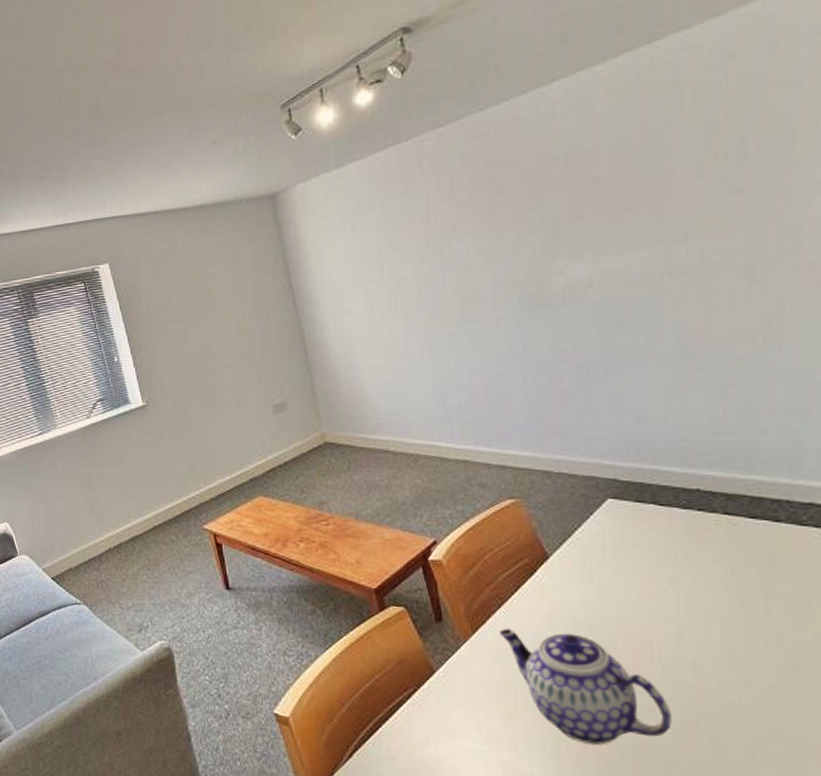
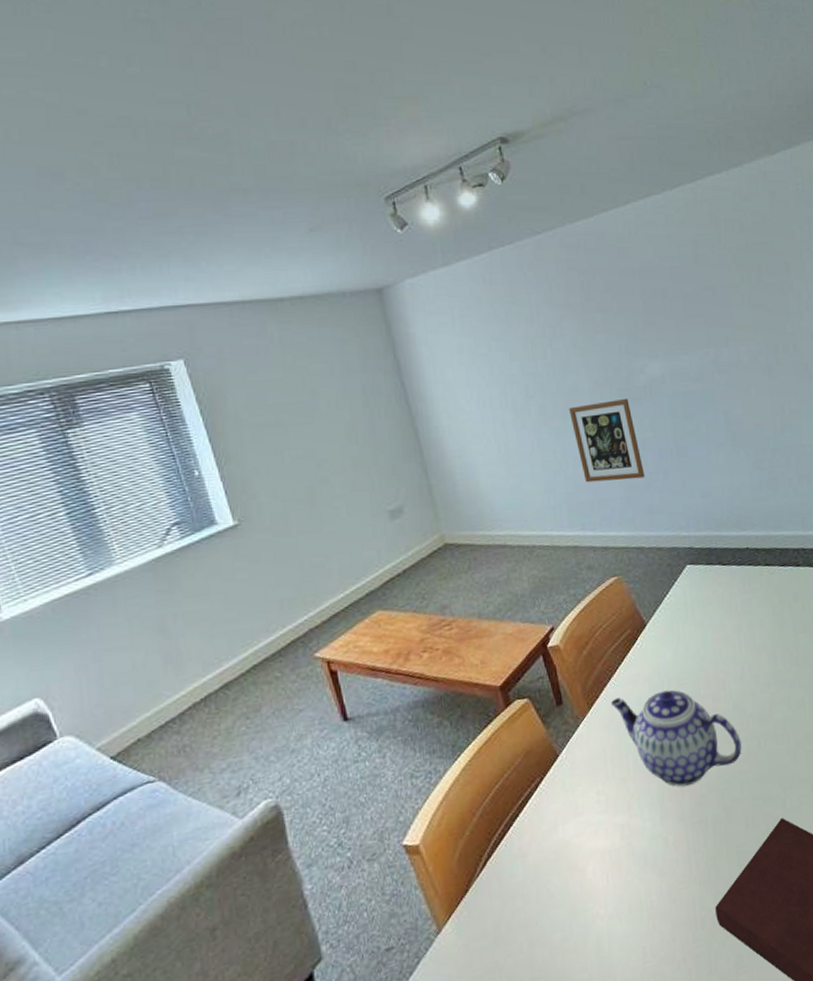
wall art: none [467,303,558,395] -> present [569,398,645,483]

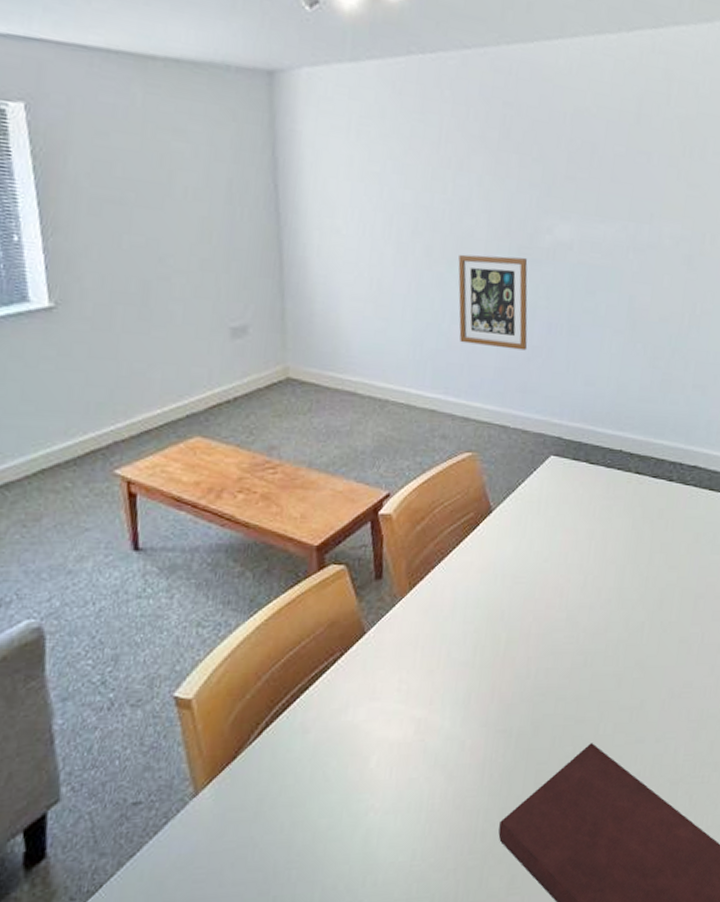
teapot: present [611,689,742,787] -> none [435,583,567,691]

